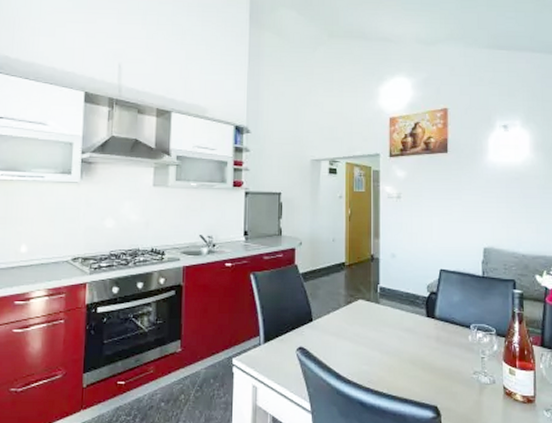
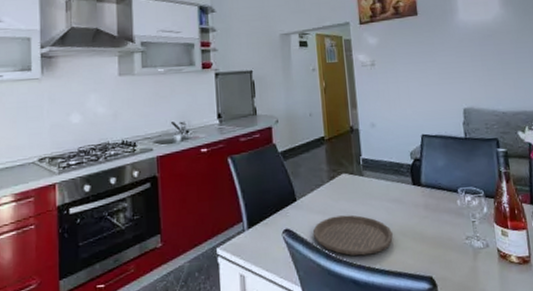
plate: none [325,339,402,379] -> present [312,214,393,256]

